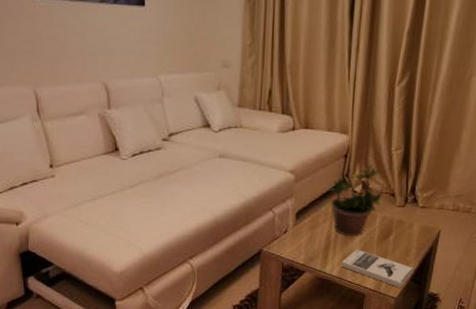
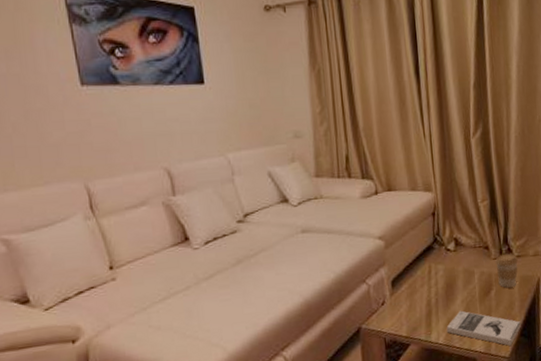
potted plant: present [327,164,384,236] -> none [420,219,480,299]
coffee cup: none [398,203,422,235] -> present [495,253,518,288]

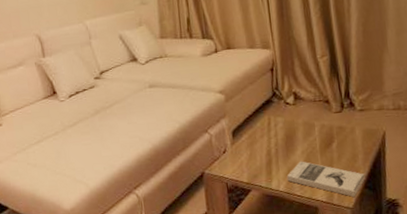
coffee cup: present [495,253,518,288] -> none [336,107,361,141]

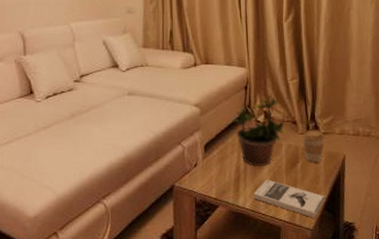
potted plant: none [259,74,320,149] -> present [231,94,287,166]
coffee cup: none [336,107,361,141] -> present [302,129,324,162]

